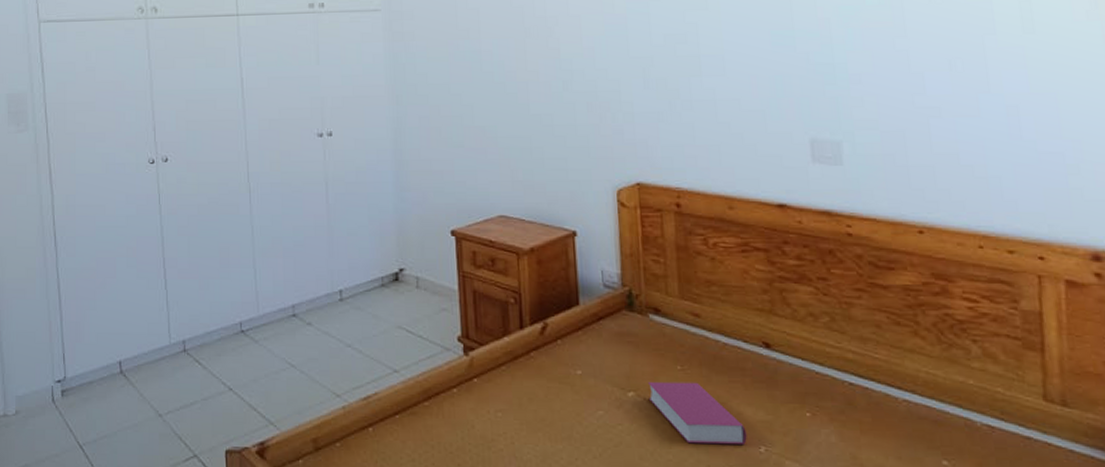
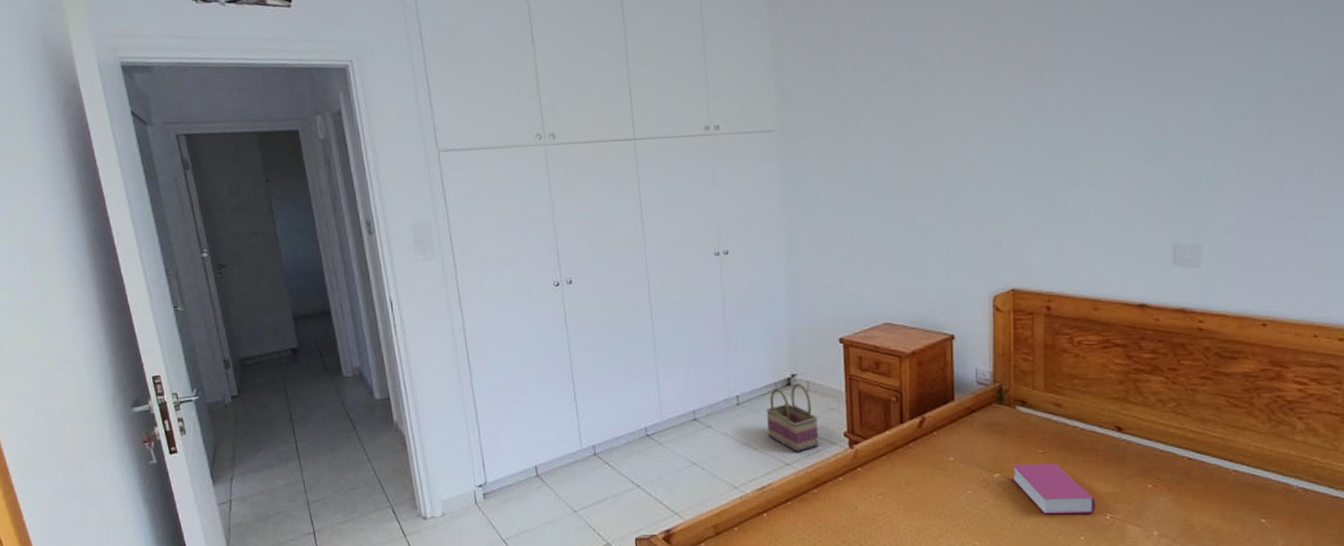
basket: none [371,279,429,357] -> present [766,384,818,452]

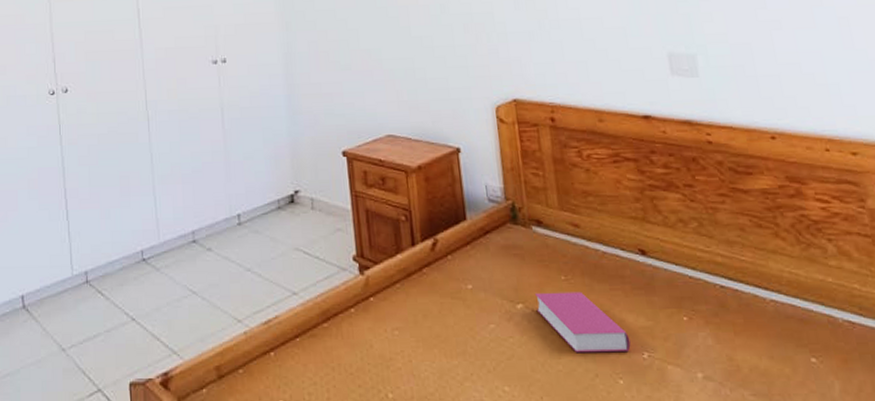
basket: present [766,384,818,452] -> none [269,201,326,279]

